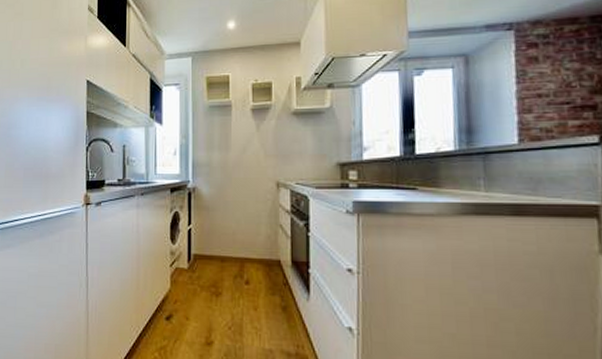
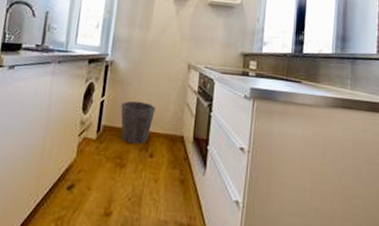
waste bin: none [209,226,246,271] -> present [120,101,155,144]

